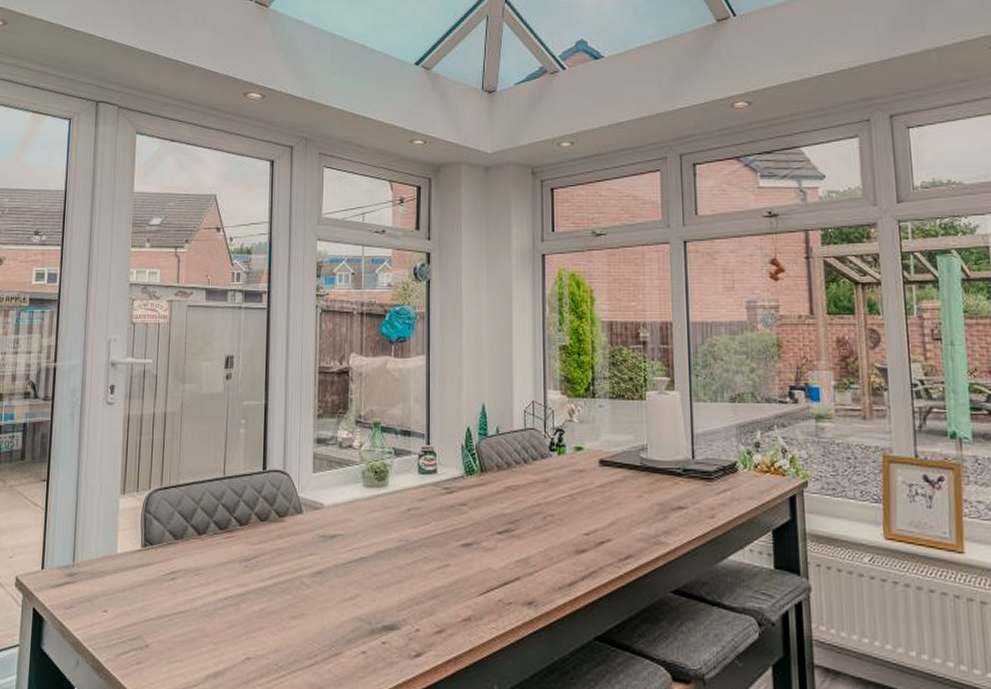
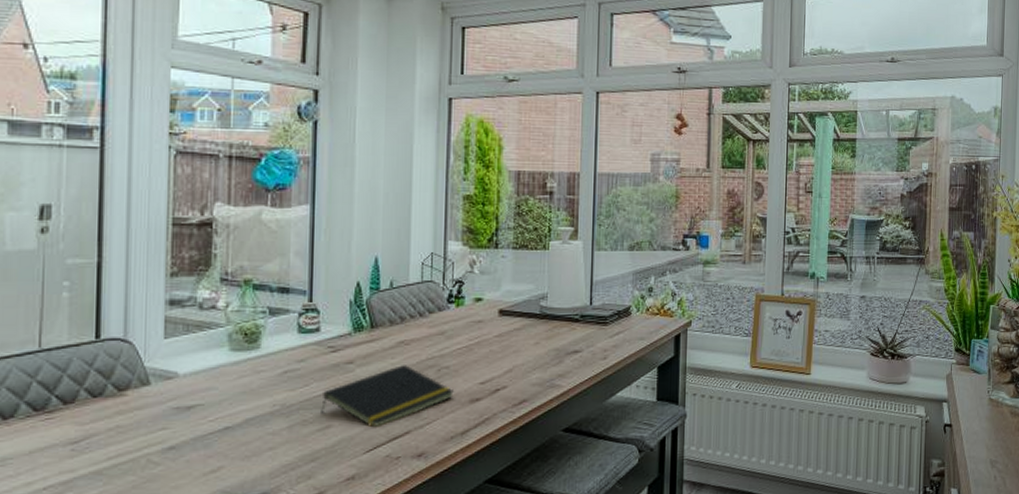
notepad: none [439,510,559,570] -> present [321,365,454,427]

